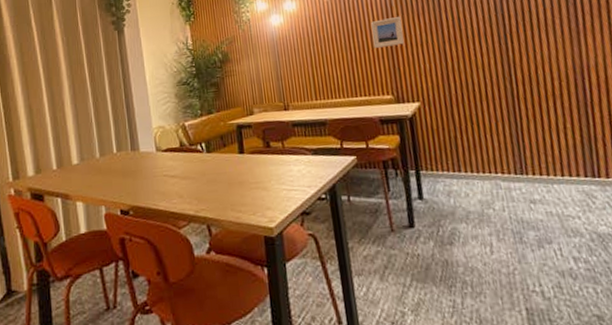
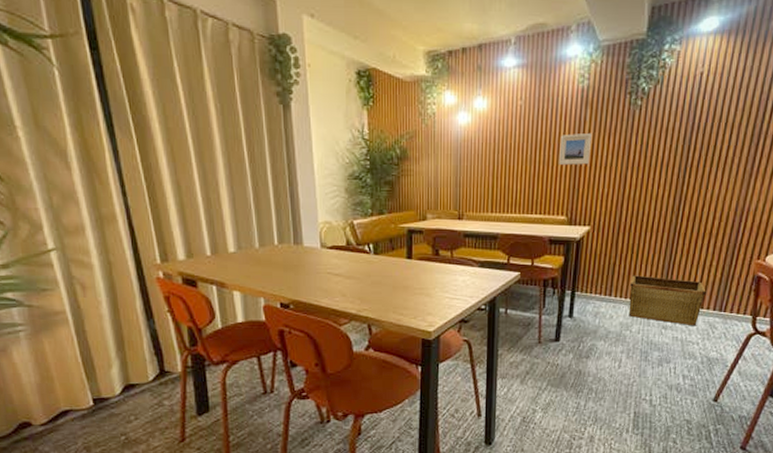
hamper: none [478,146,571,198] -> present [628,275,706,326]

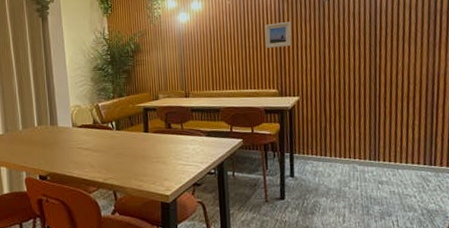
hamper: present [628,275,706,326] -> none [342,136,414,181]

